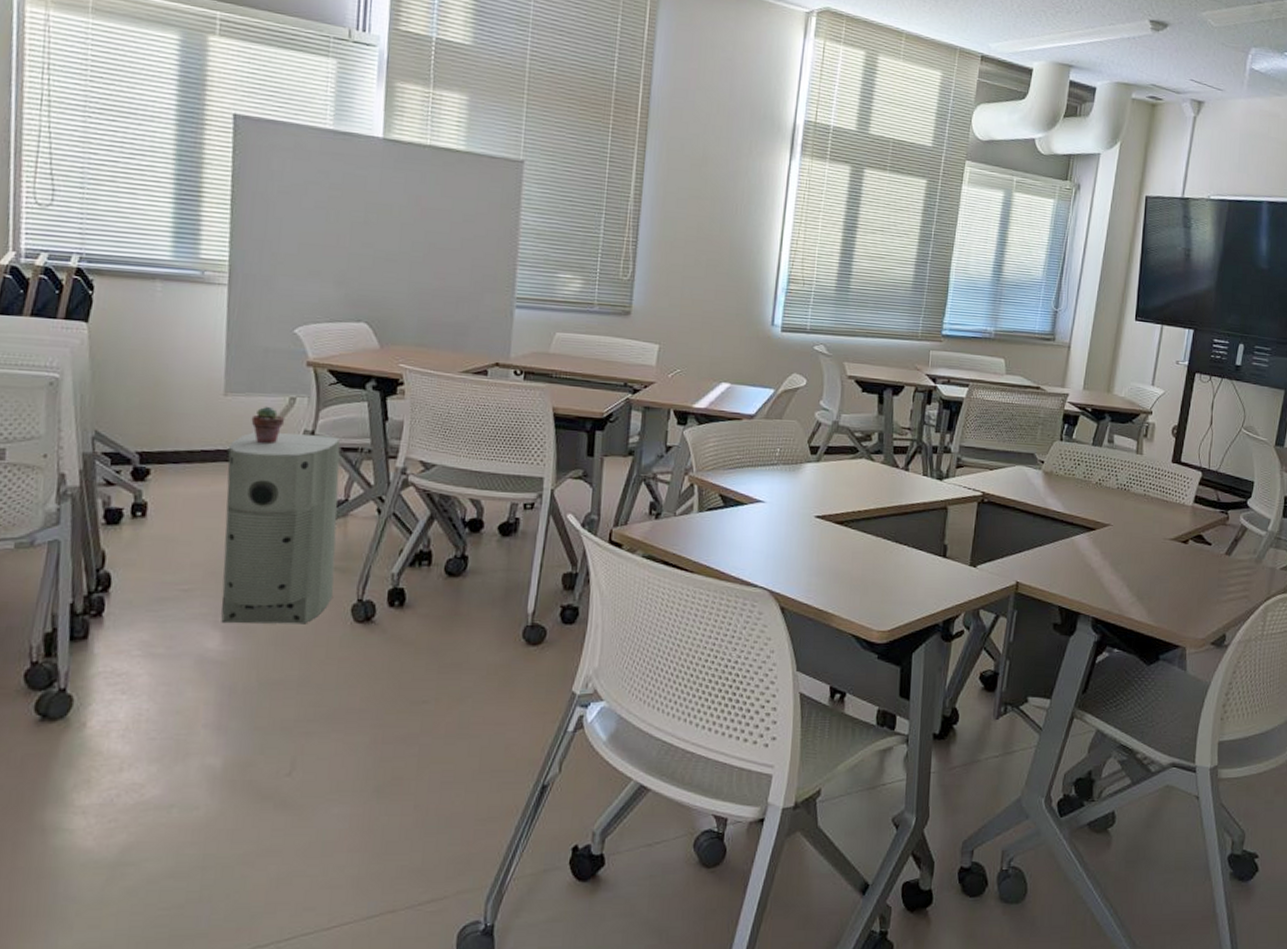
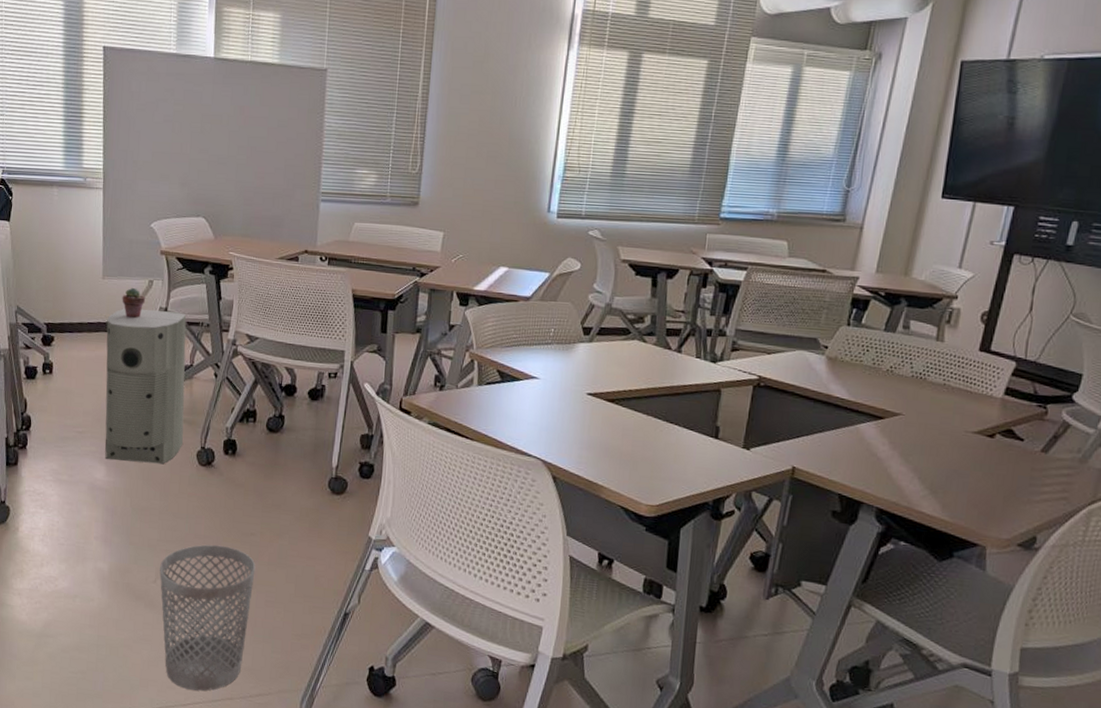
wastebasket: none [296,719,429,908] -> present [159,544,256,691]

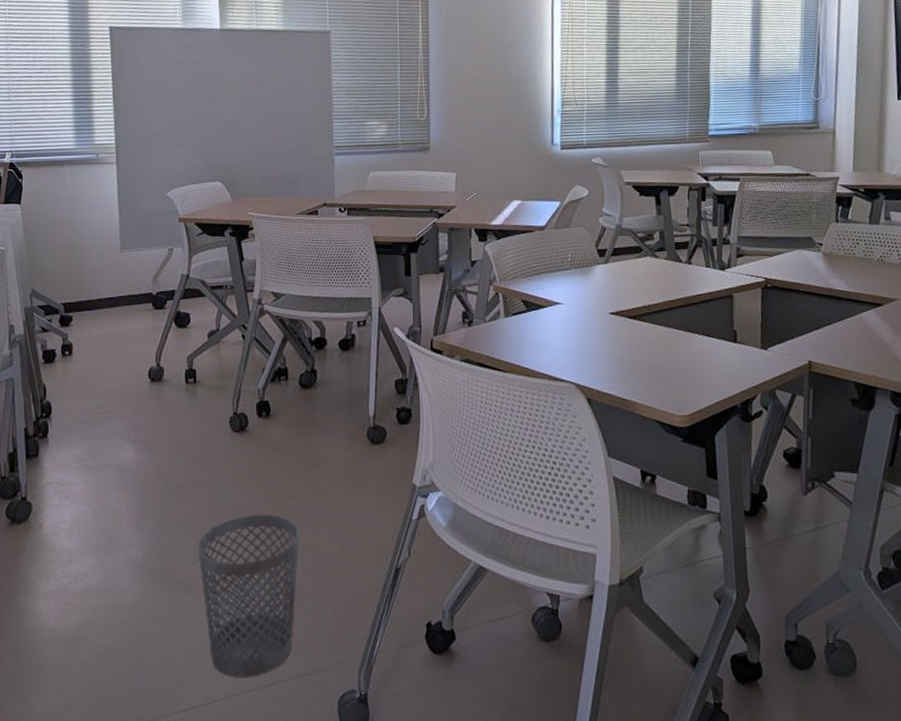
air purifier: present [105,308,187,465] -> none [127,278,215,438]
potted succulent: present [122,287,146,319] -> none [142,257,166,289]

